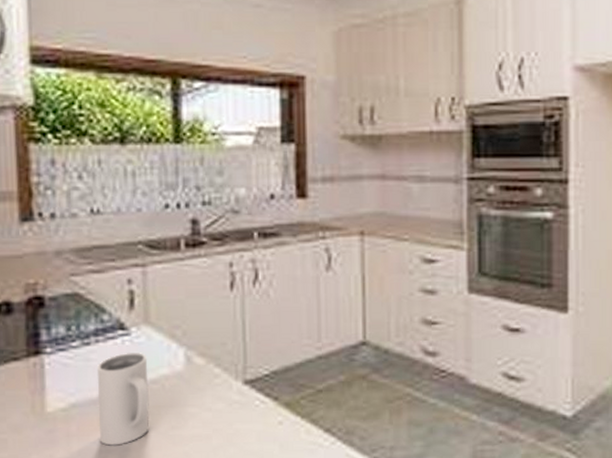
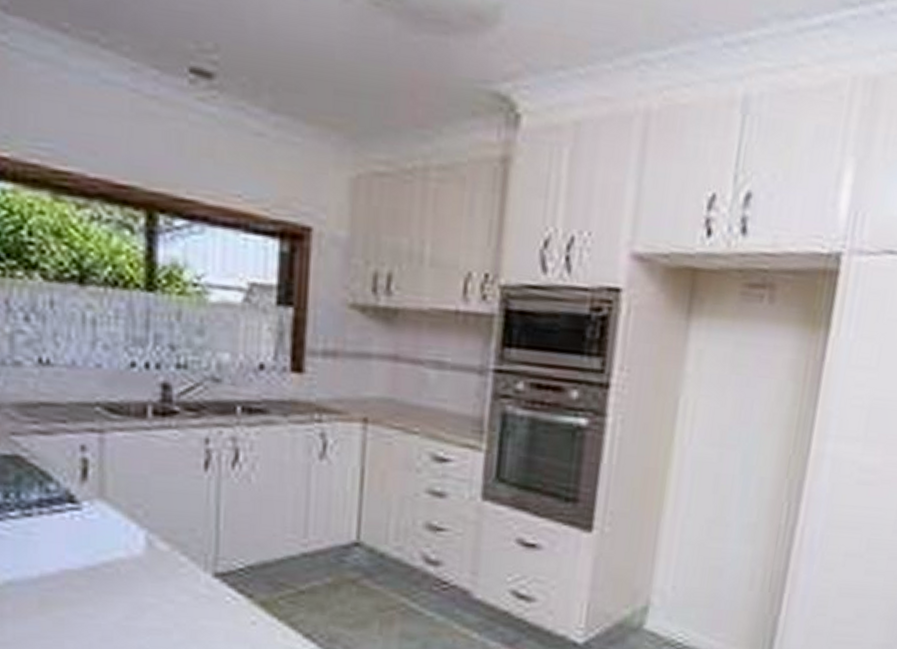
mug: present [96,352,150,446] -> none [39,528,101,632]

